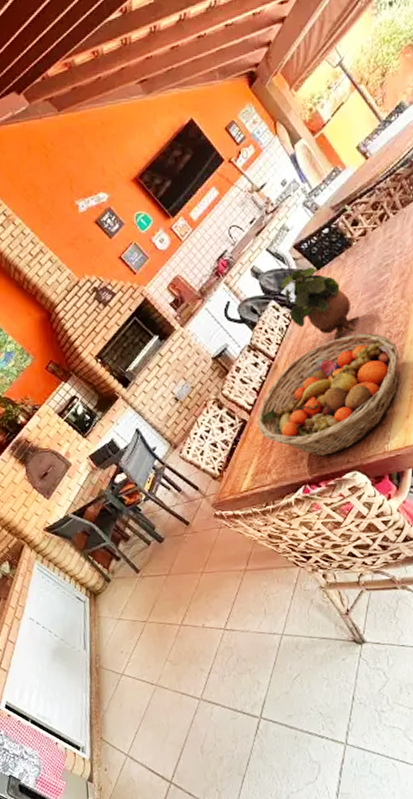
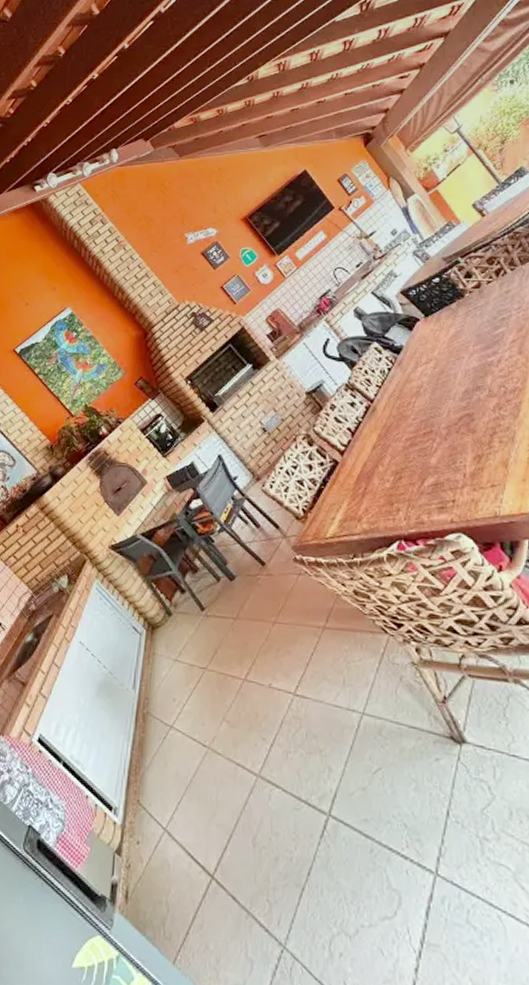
fruit basket: present [256,333,400,457] -> none [349,385,516,512]
potted plant: present [280,267,359,341] -> none [384,314,470,390]

